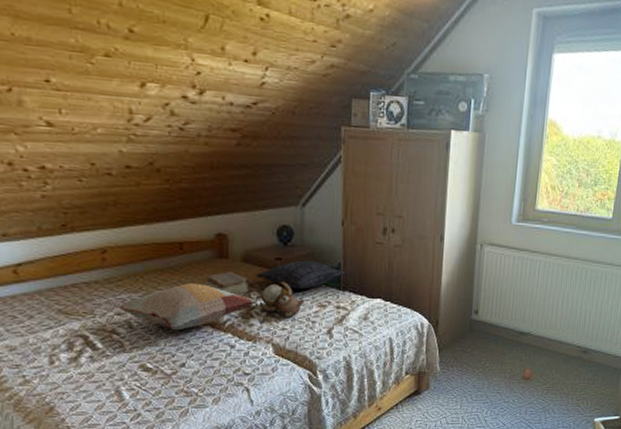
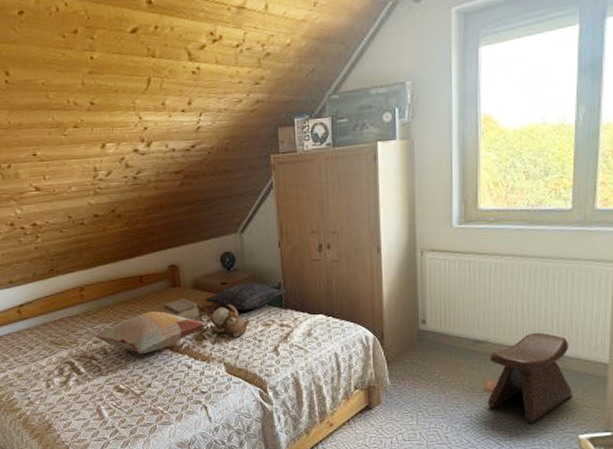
stool: none [524,327,596,408] -> present [487,332,573,423]

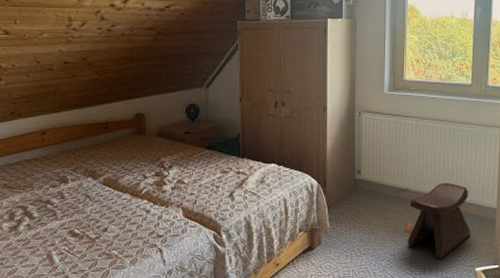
decorative pillow: present [96,310,208,355] -> none [54,156,169,199]
book: present [163,299,201,320] -> none [126,146,163,166]
pillow: present [205,282,286,311] -> none [168,133,244,159]
teddy bear: present [209,305,250,339] -> none [171,153,210,185]

